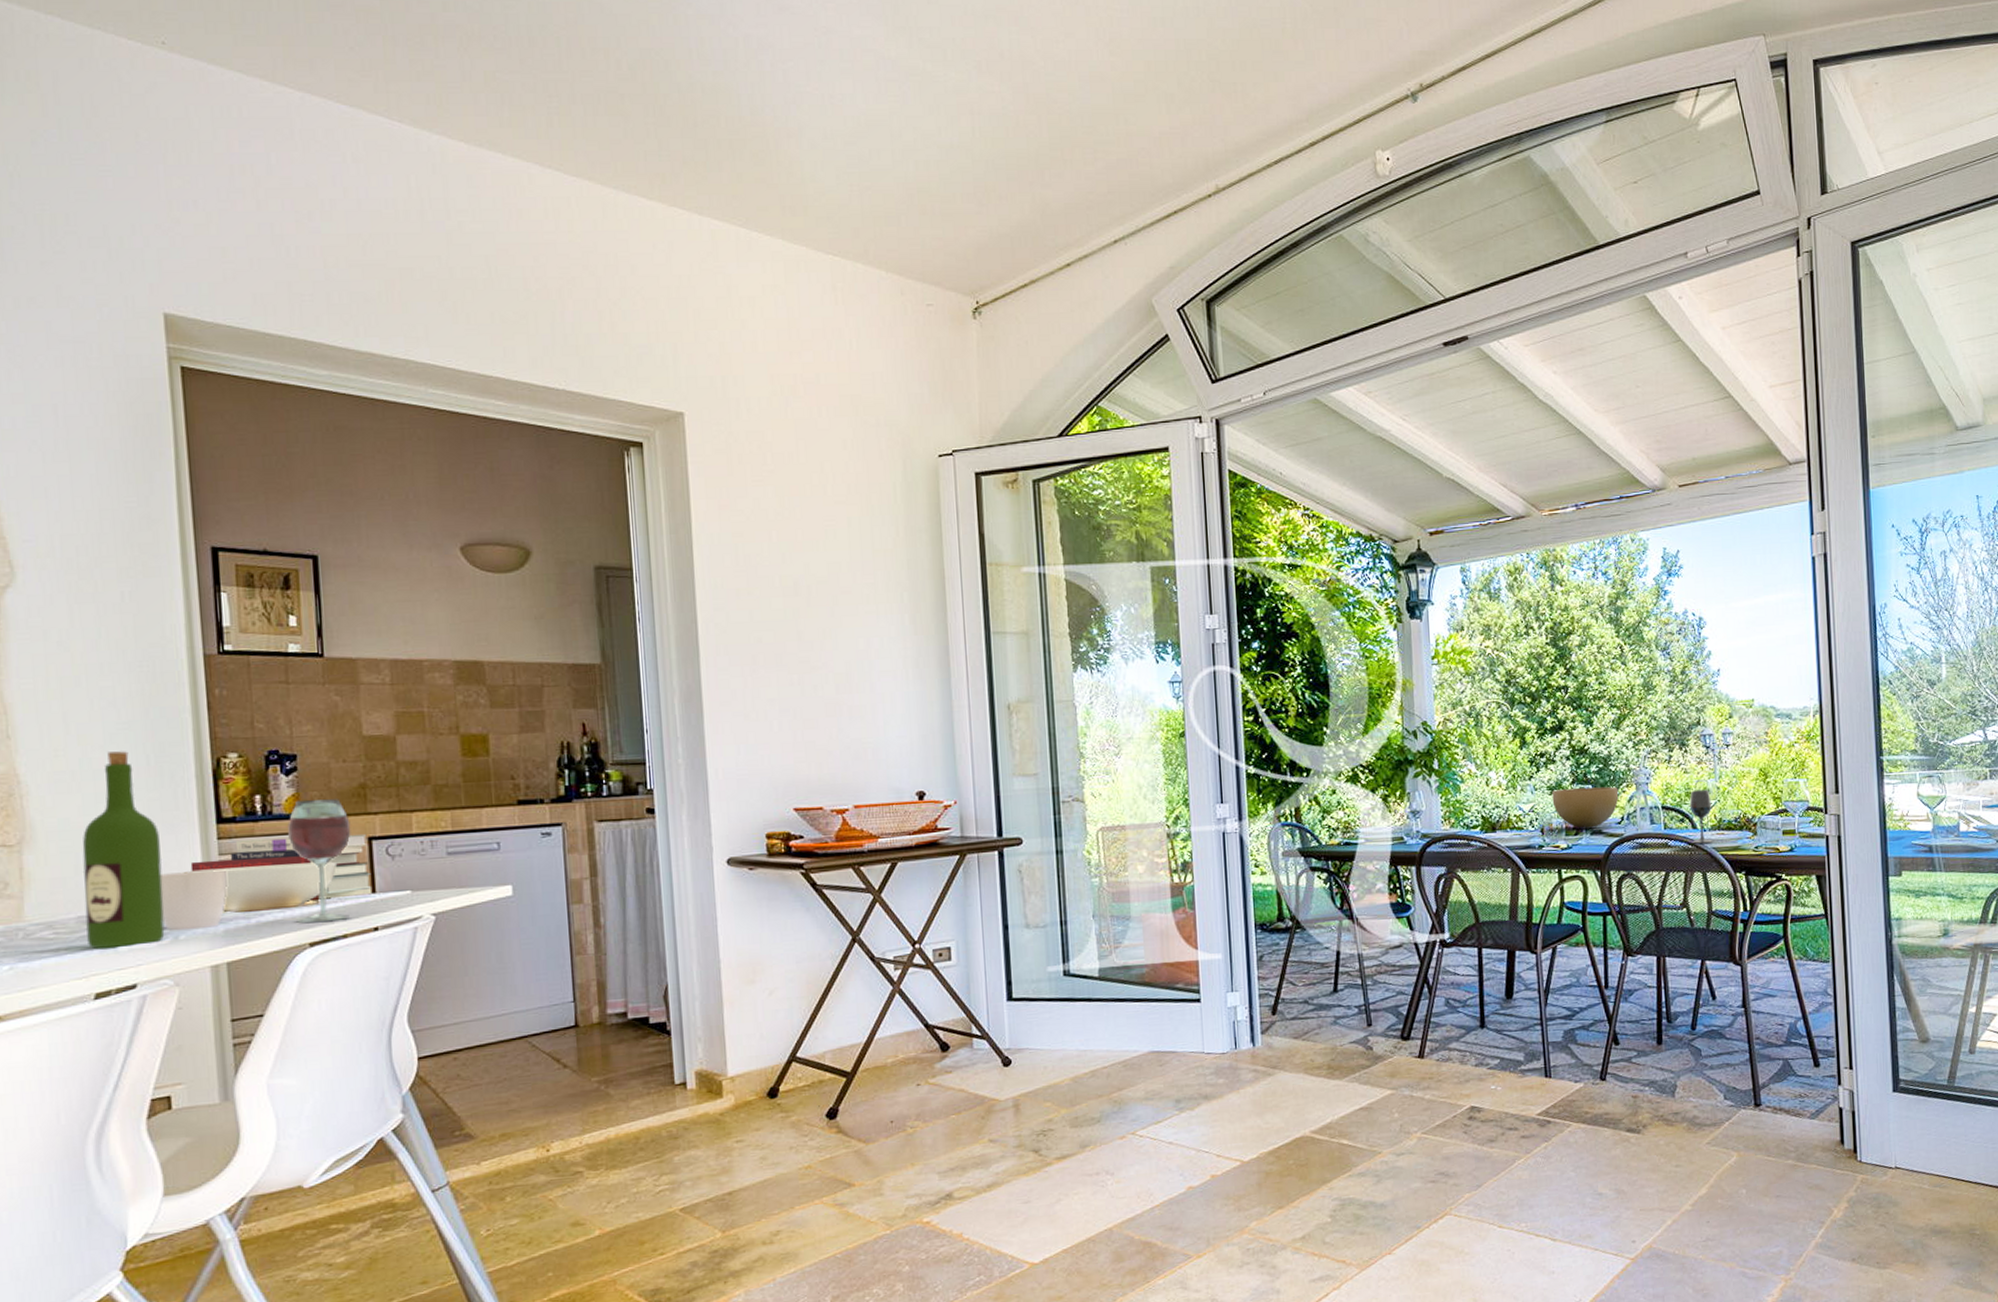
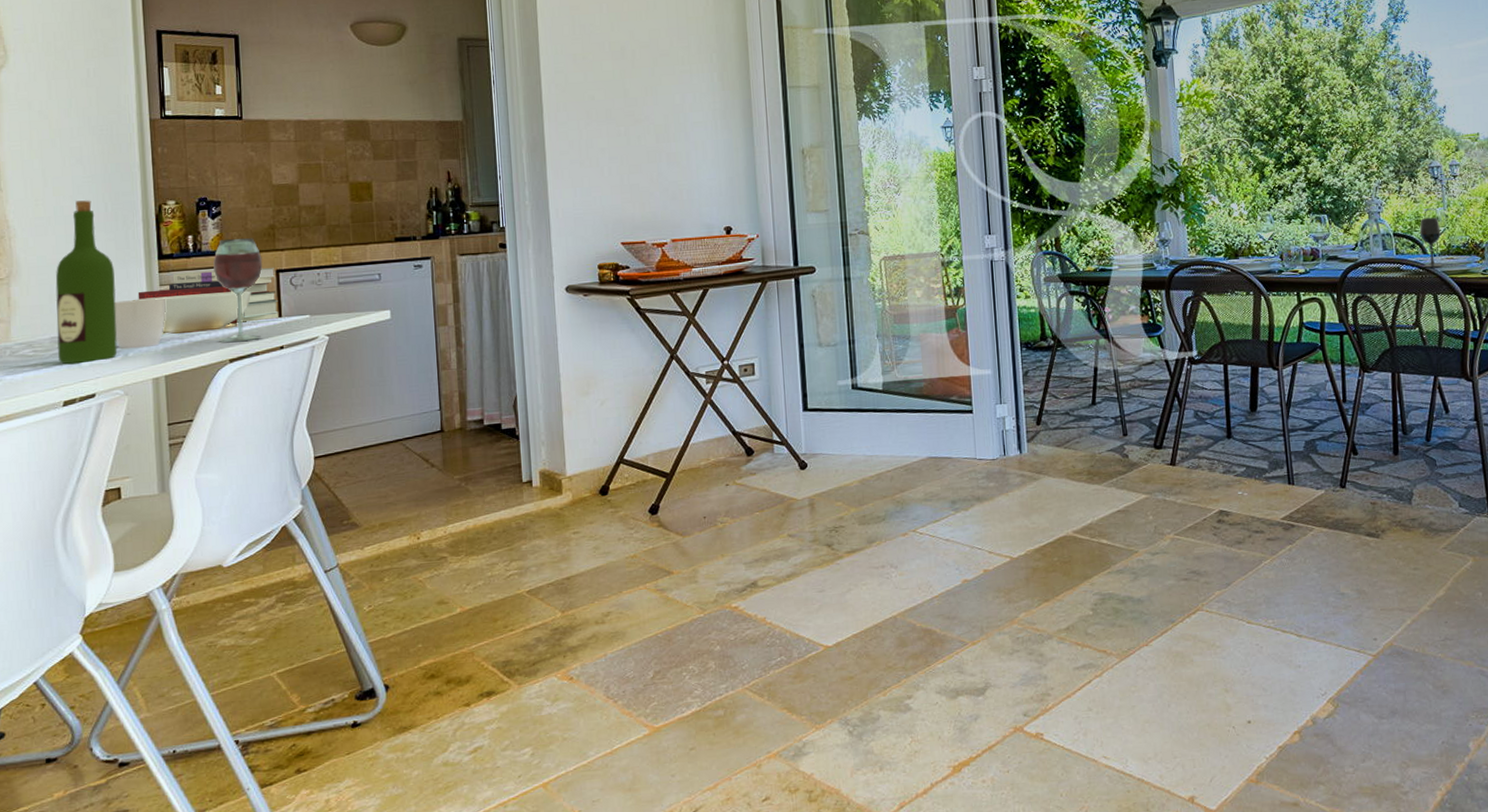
bowl: present [1552,786,1619,829] -> none [1290,216,1353,255]

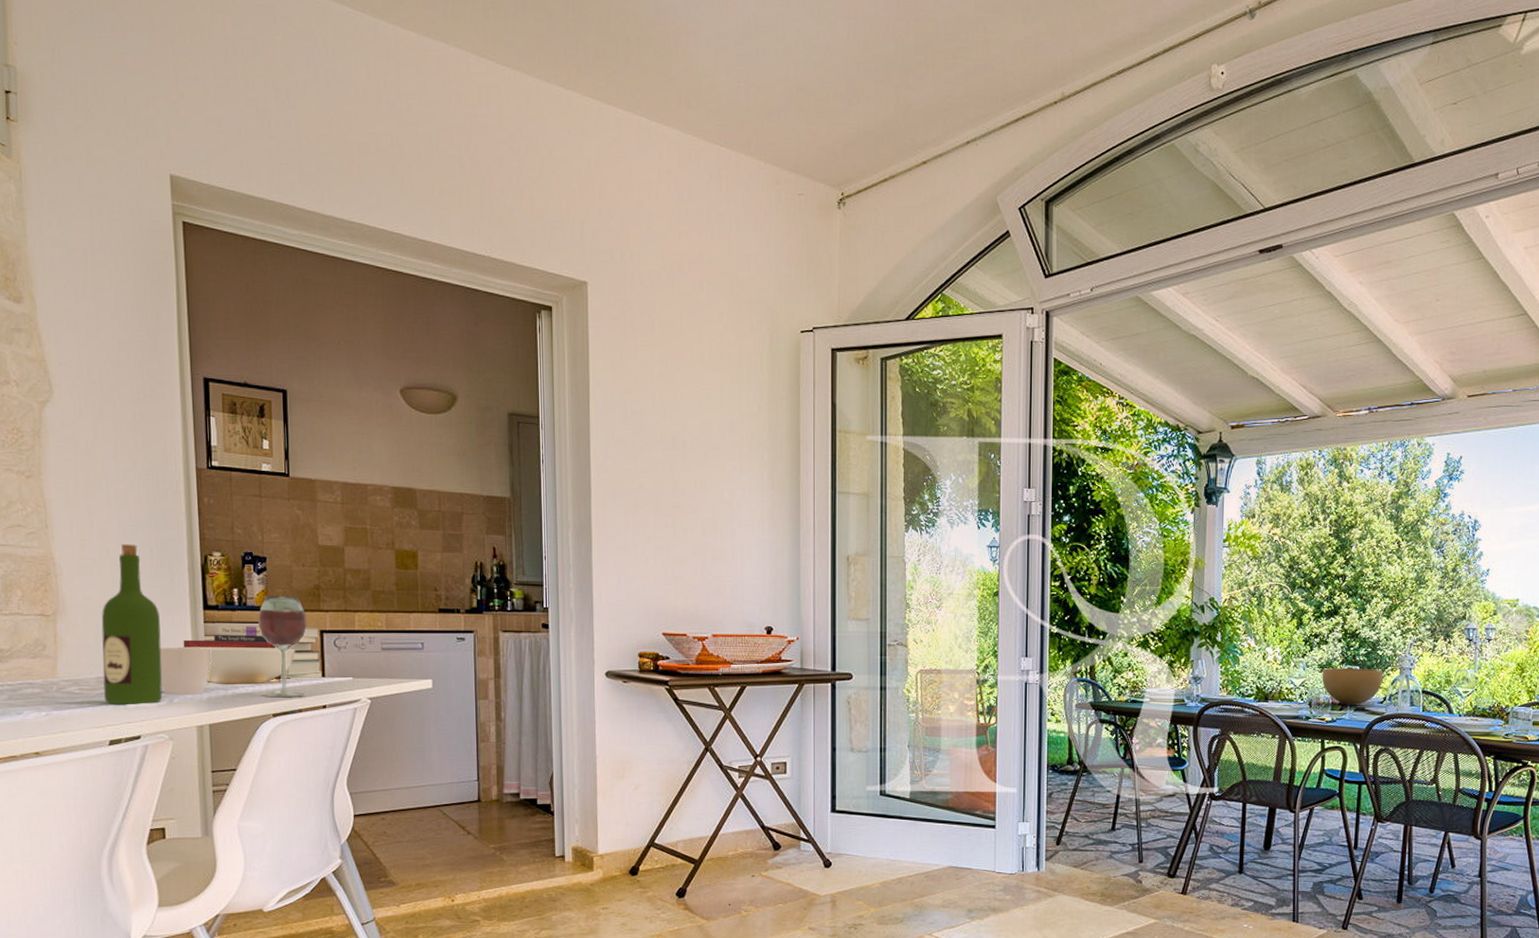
bowl: none [1290,216,1353,255] -> present [1322,668,1384,705]
wine glass: present [1419,217,1442,268] -> none [1447,678,1469,727]

